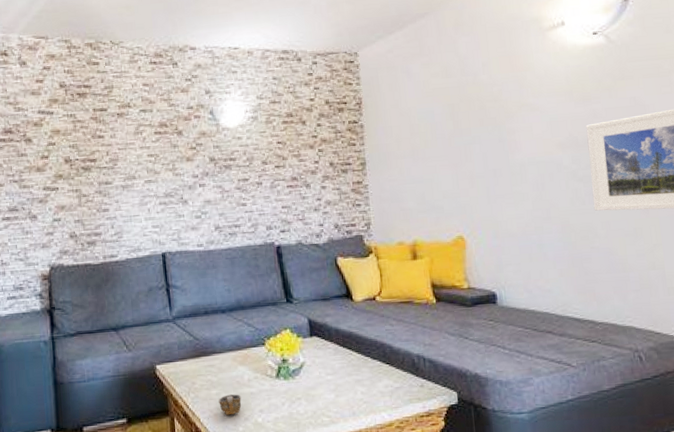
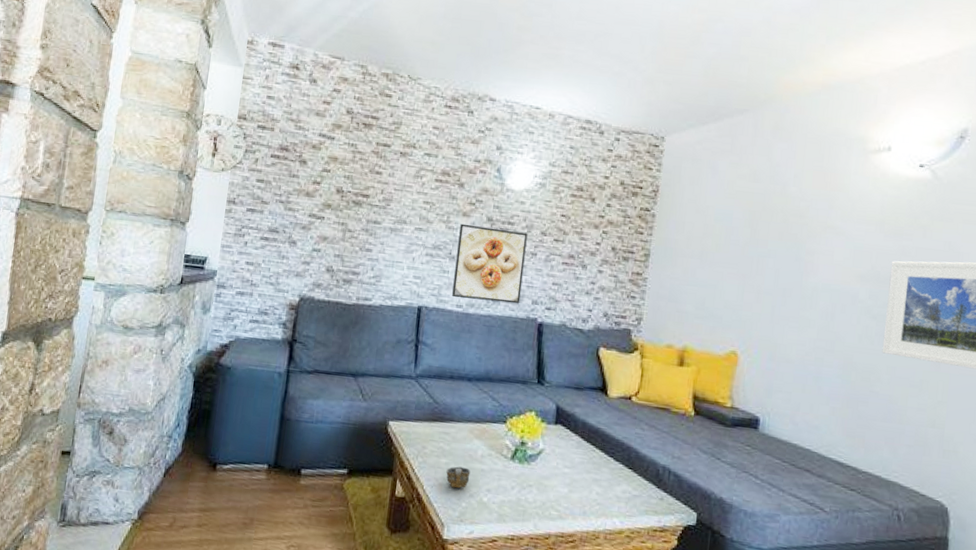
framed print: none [186,165,255,238] -> present [452,223,528,304]

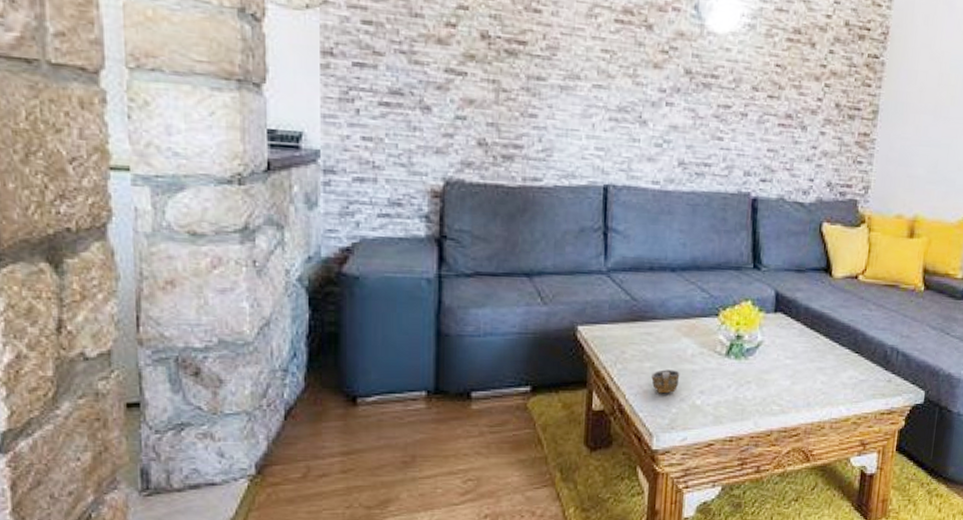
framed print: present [452,223,528,304] -> none [646,78,736,176]

